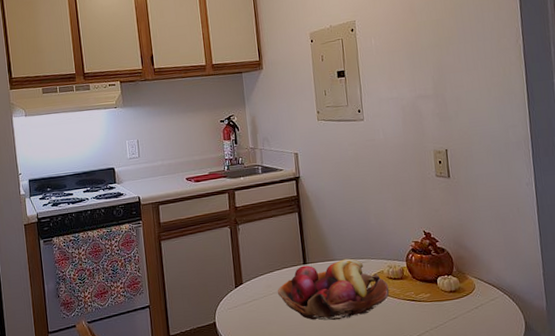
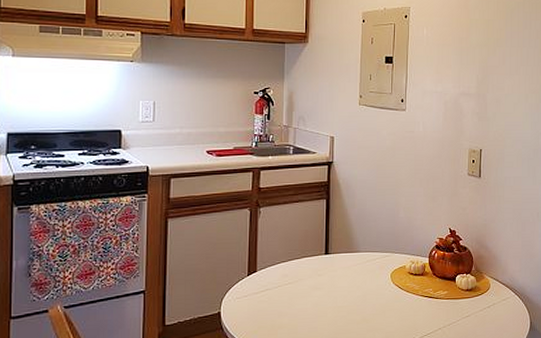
fruit basket: present [277,258,390,321] -> none [293,251,409,315]

